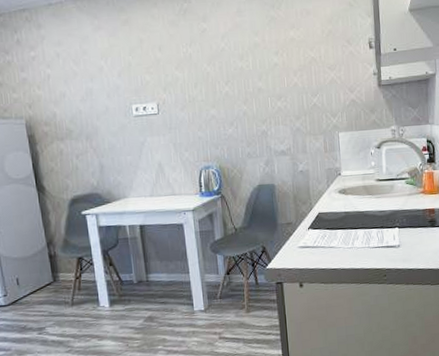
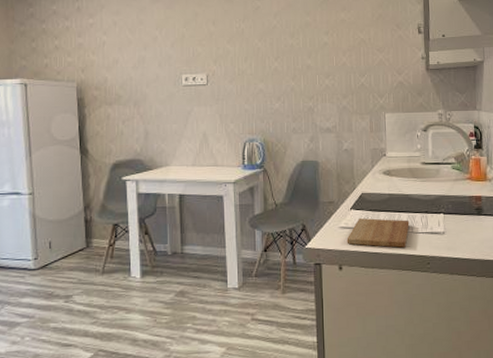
cutting board: none [306,236,366,263] -> present [346,218,410,248]

